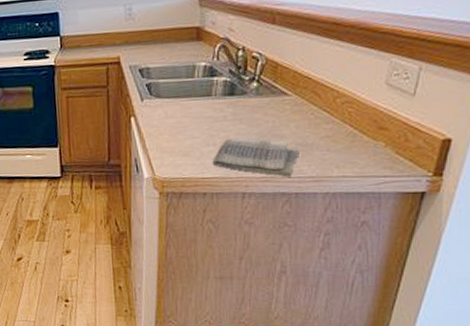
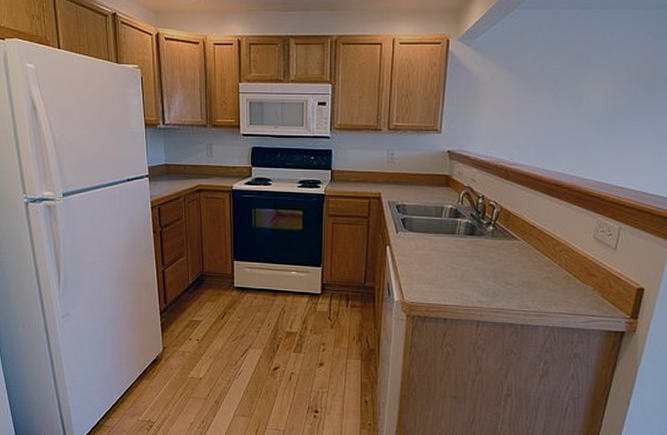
dish towel: present [212,138,299,177] -> none [453,273,525,310]

